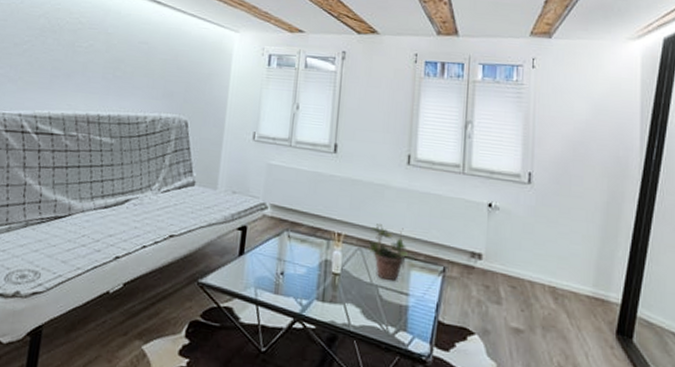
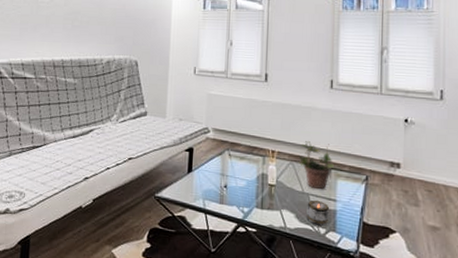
candle holder: none [374,292,401,324] -> present [306,199,330,226]

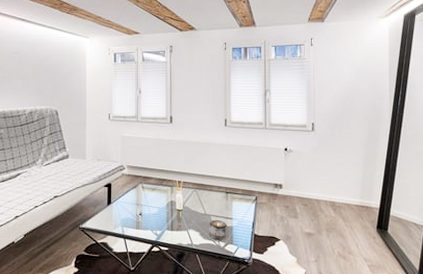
potted plant: present [298,141,335,190] -> none [201,171,231,211]

